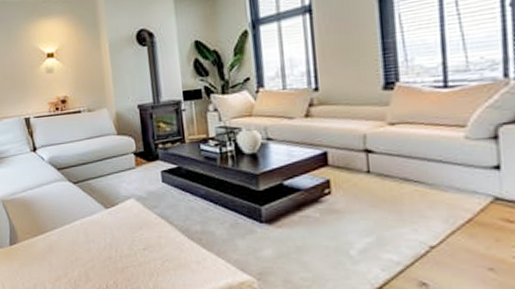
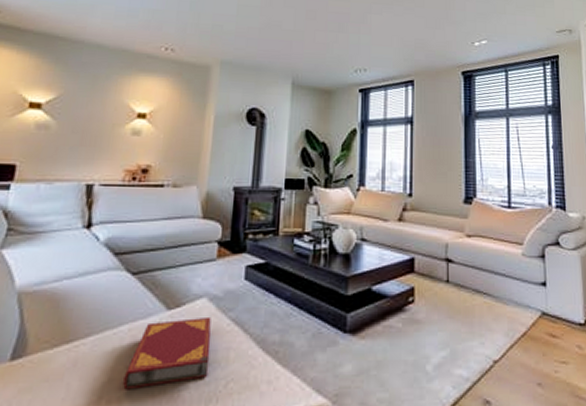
hardback book: none [85,212,147,266] -> present [123,316,211,390]

